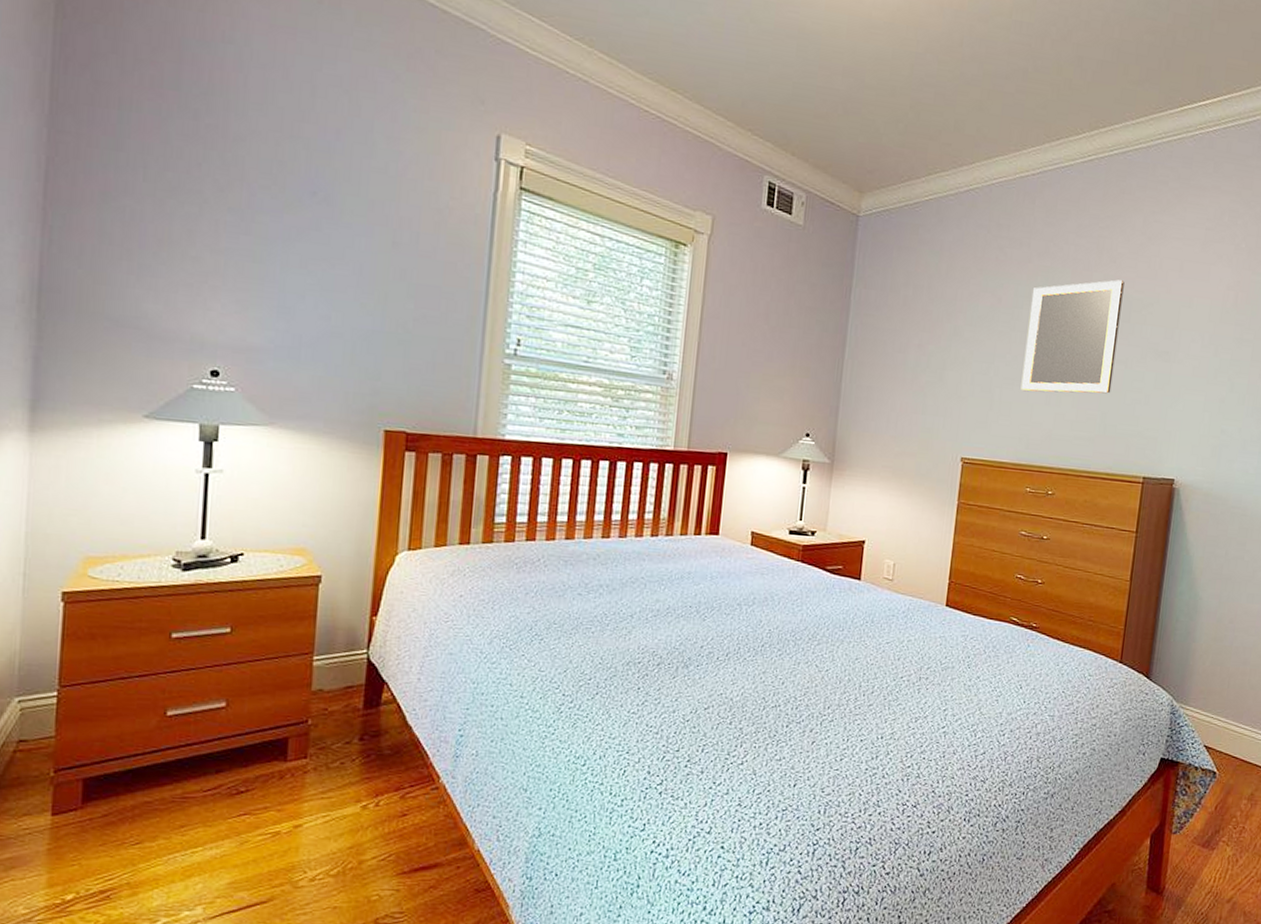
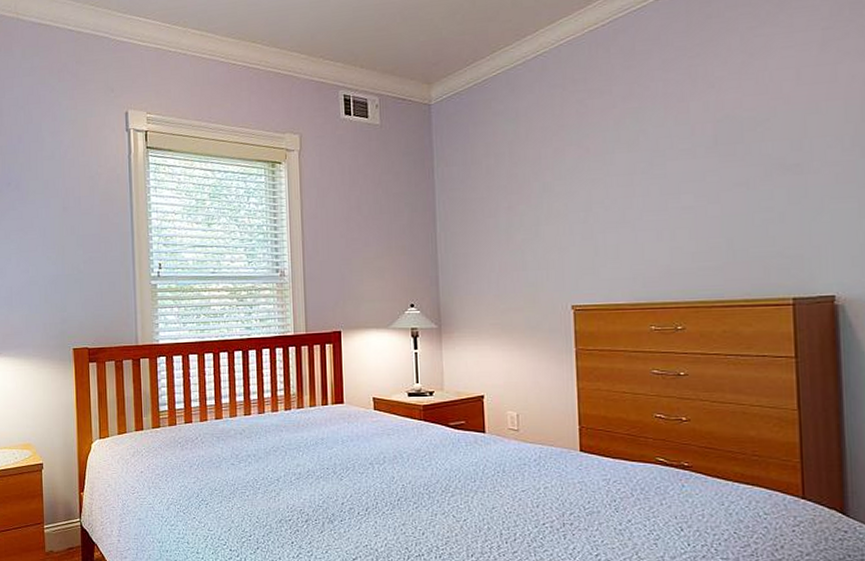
home mirror: present [1020,279,1125,394] -> none [622,103,734,232]

